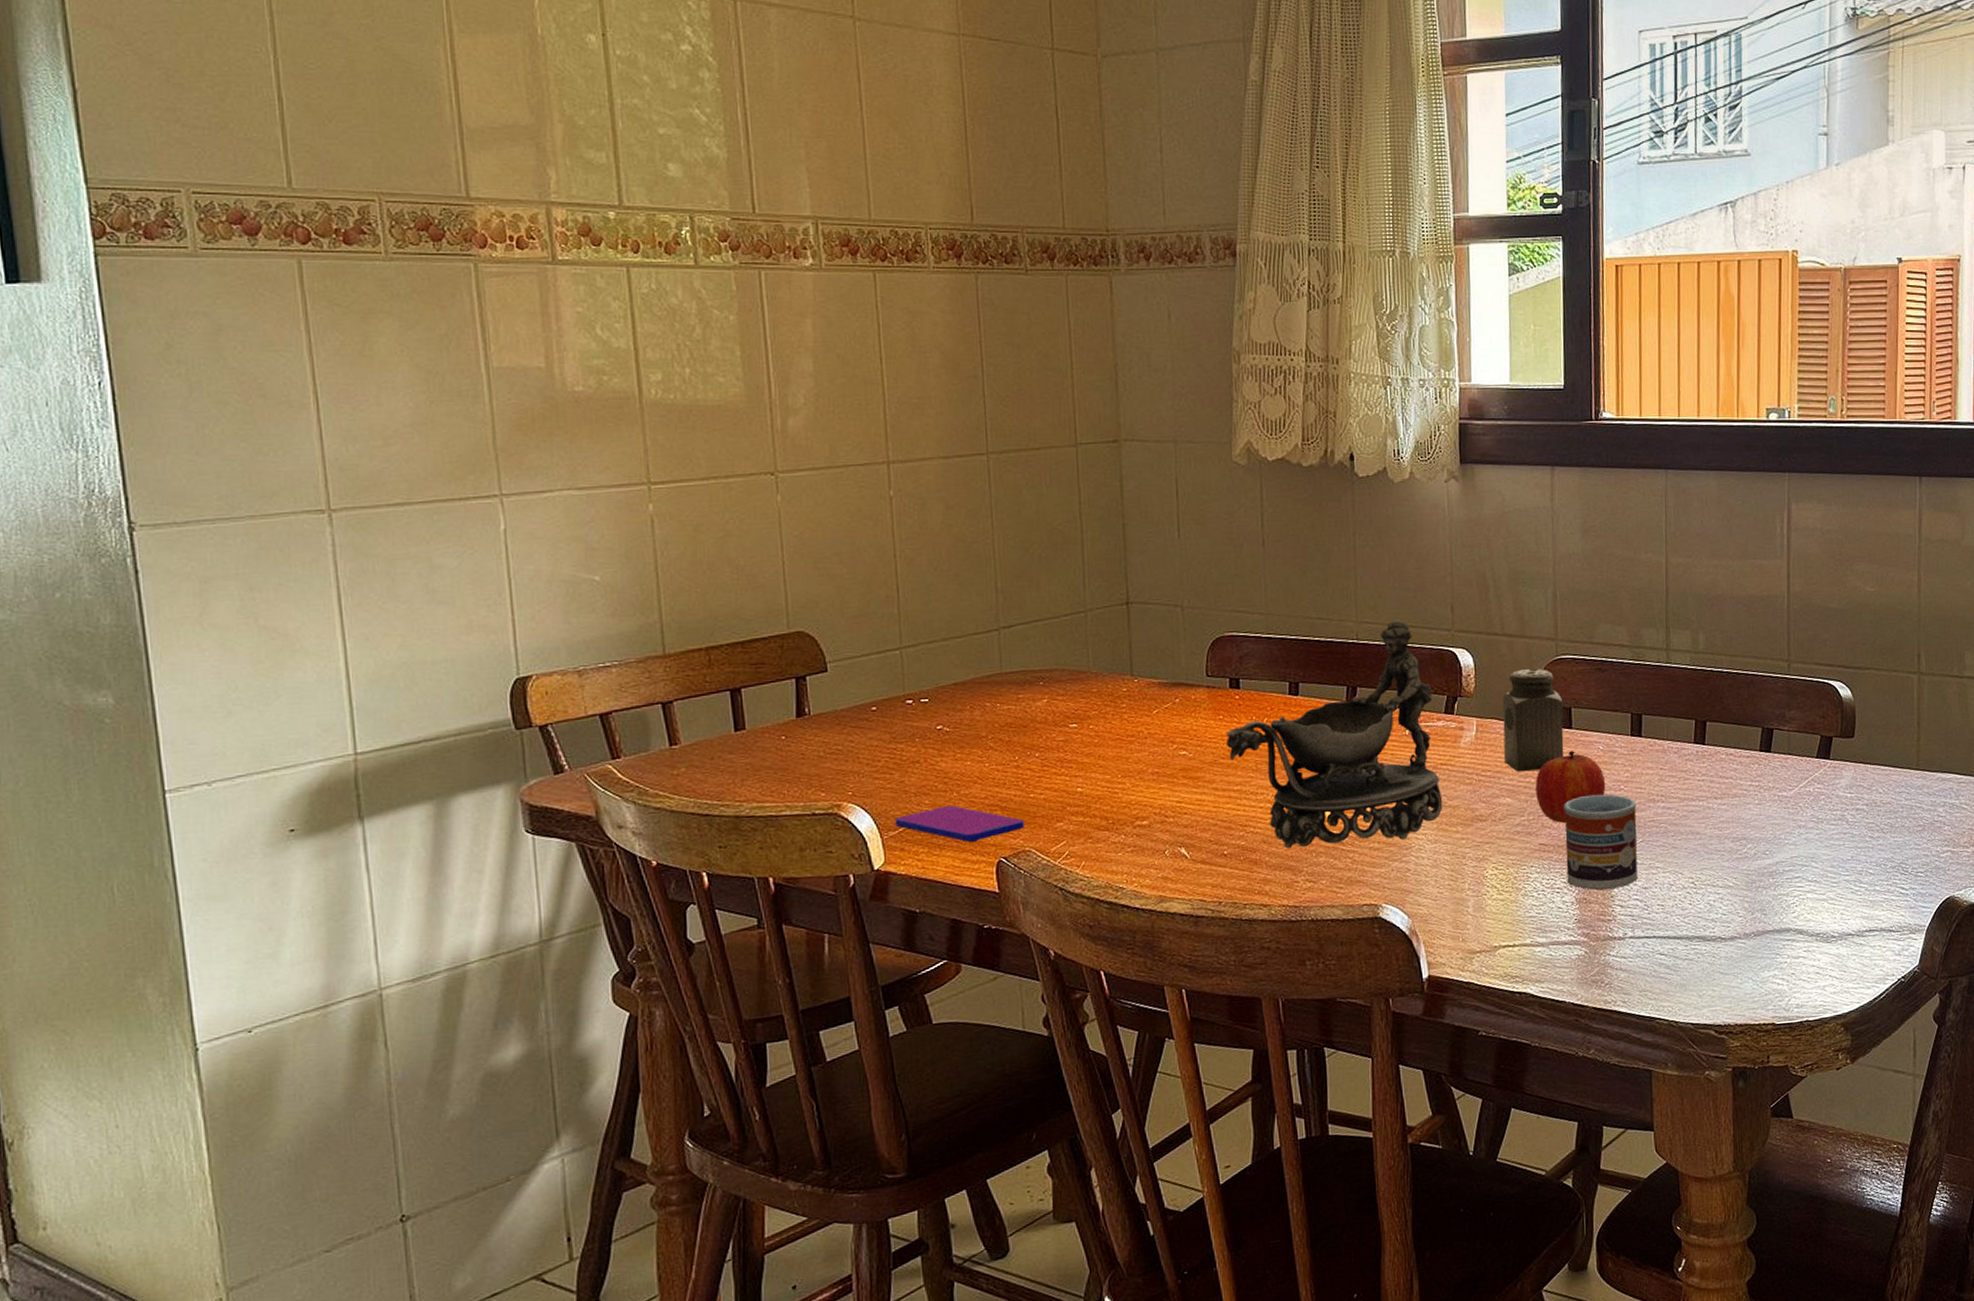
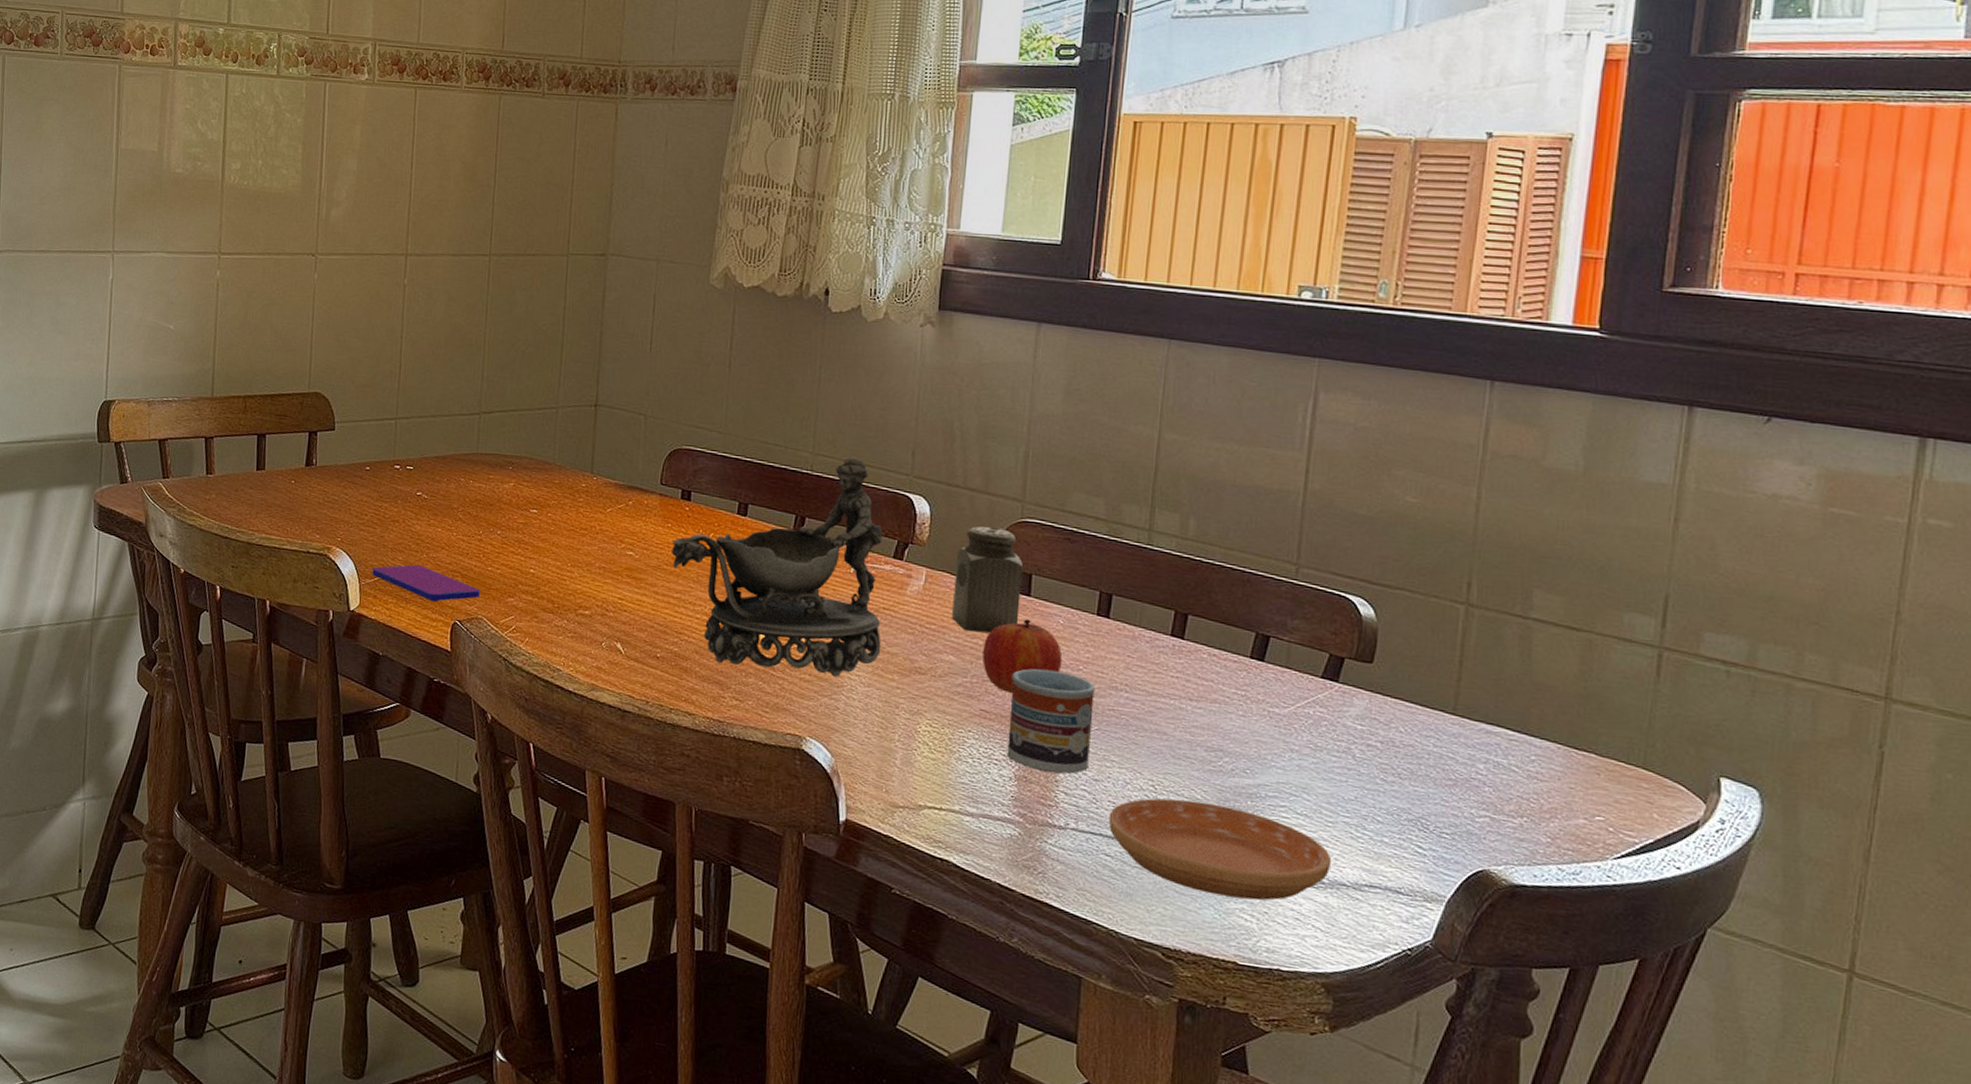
saucer: none [1659,887,1839,968] -> present [1108,798,1332,901]

